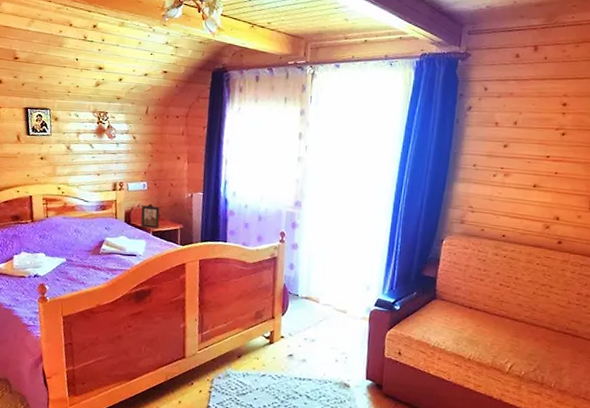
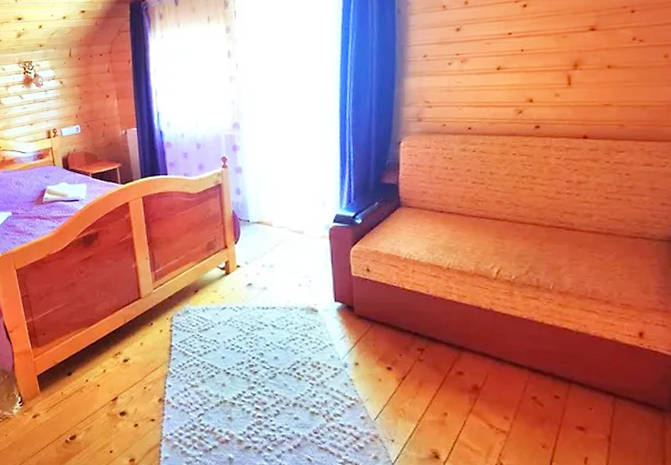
photo frame: present [140,203,160,228] -> none [77,146,98,171]

